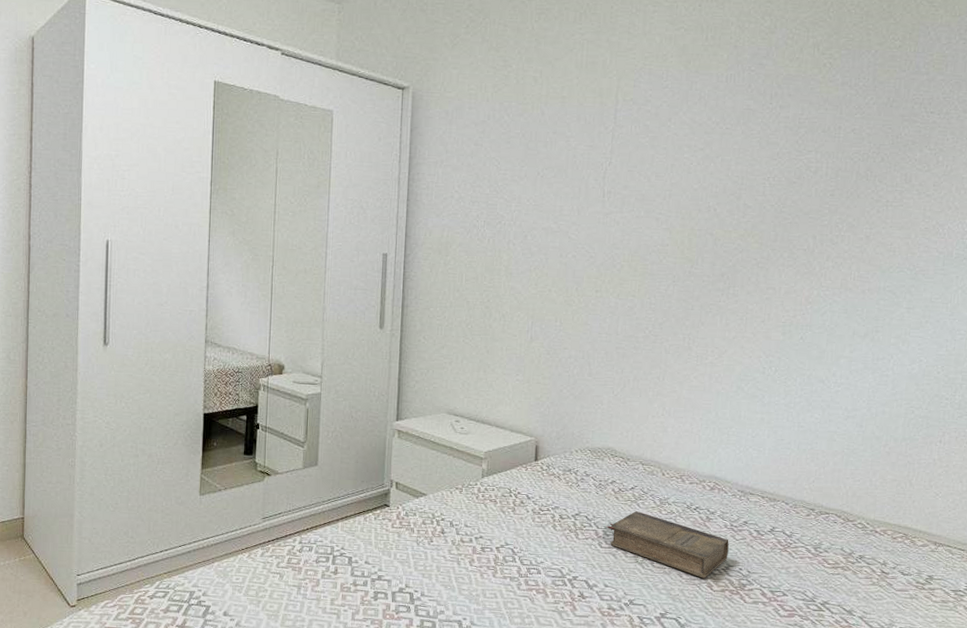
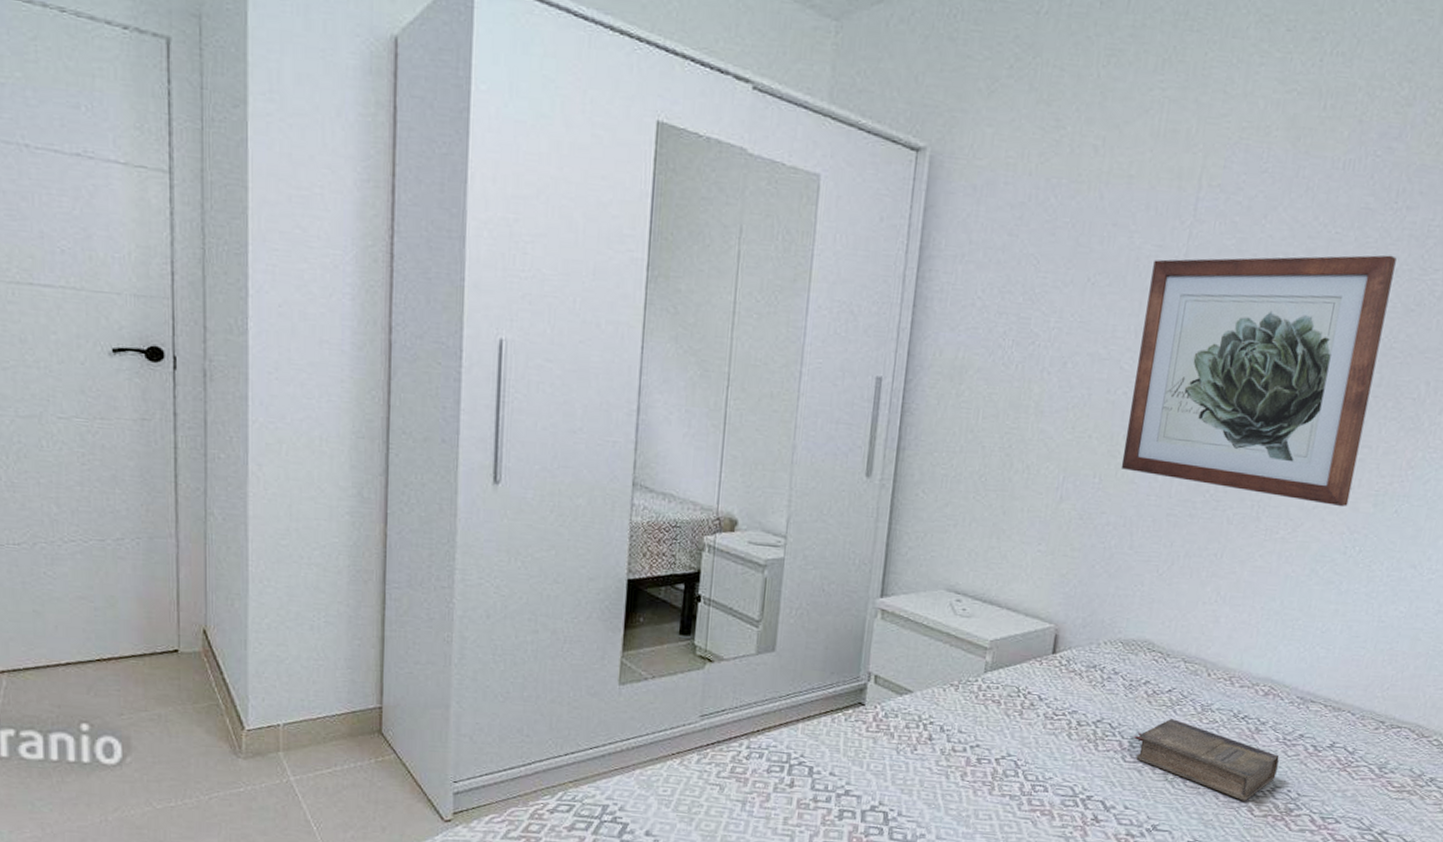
wall art: none [576,142,777,337] -> present [1121,255,1397,507]

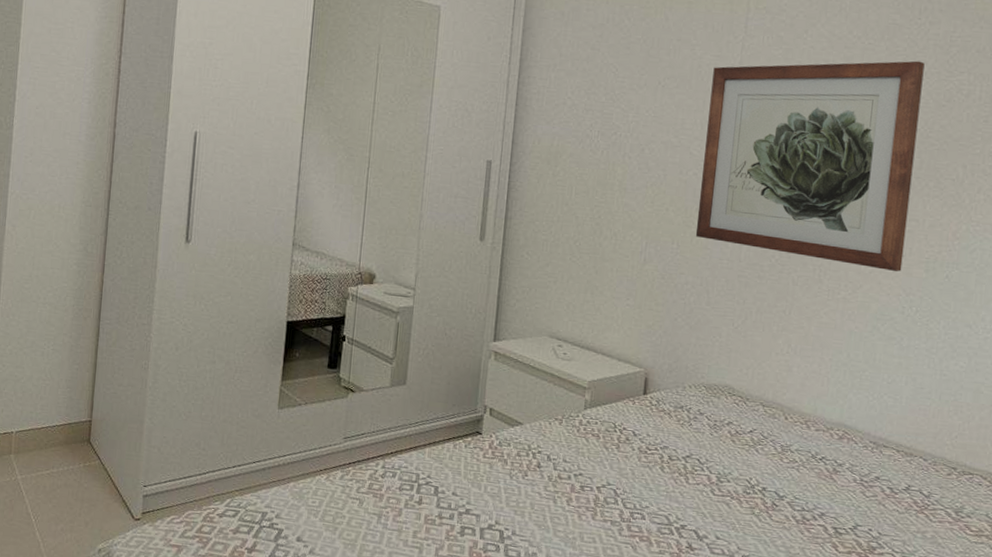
book: present [1132,719,1280,801] -> none [719,457,858,537]

